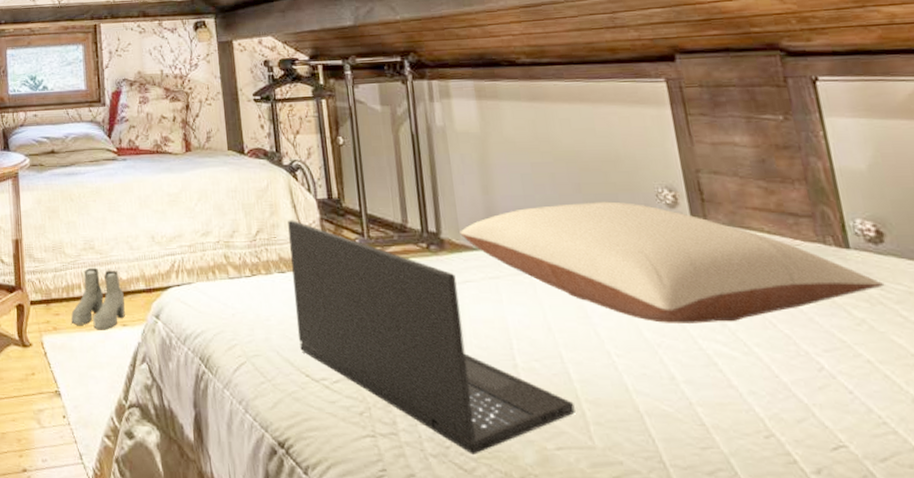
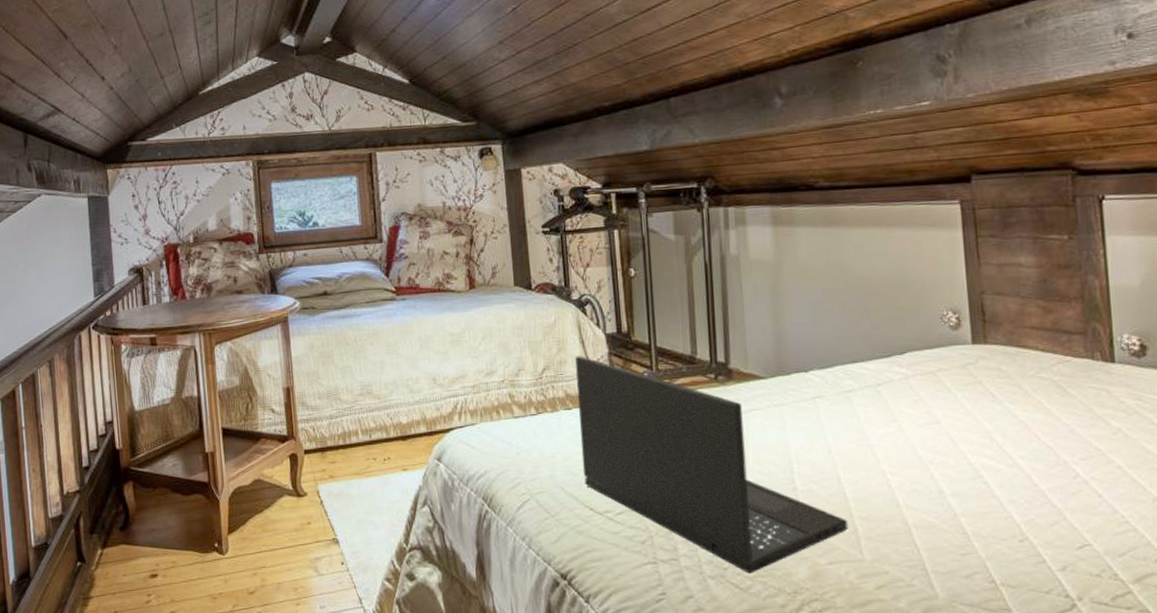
boots: present [71,267,125,329] -> none [348,412,405,475]
pillow: present [459,201,885,323] -> none [748,325,1142,441]

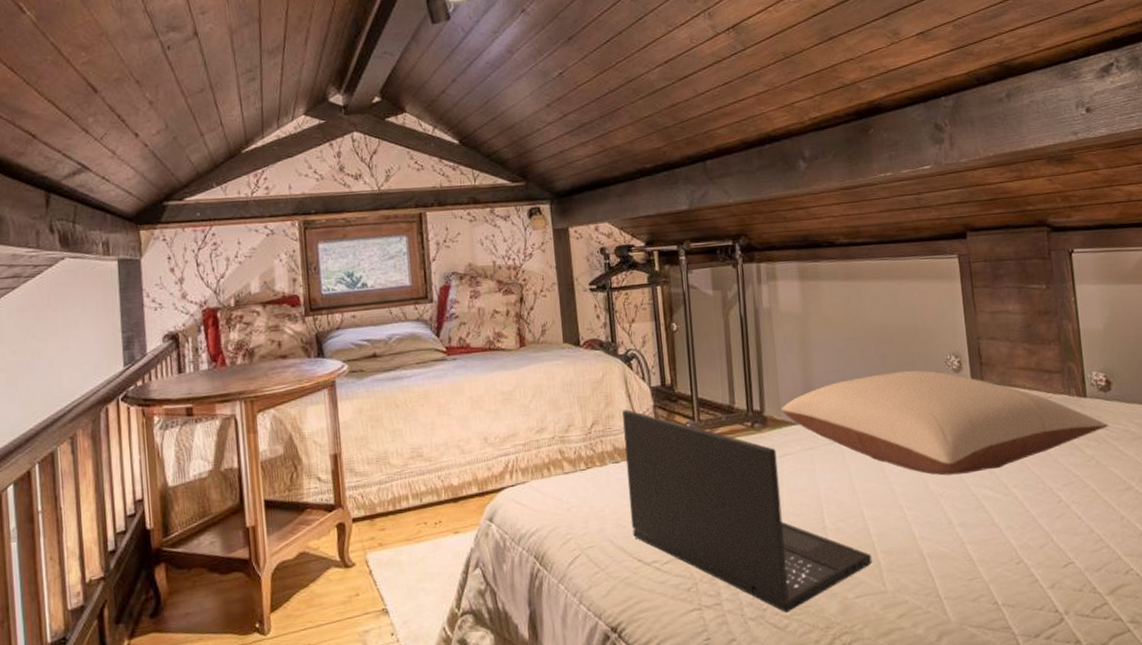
pillow: none [748,325,1142,441] -> present [781,370,1109,476]

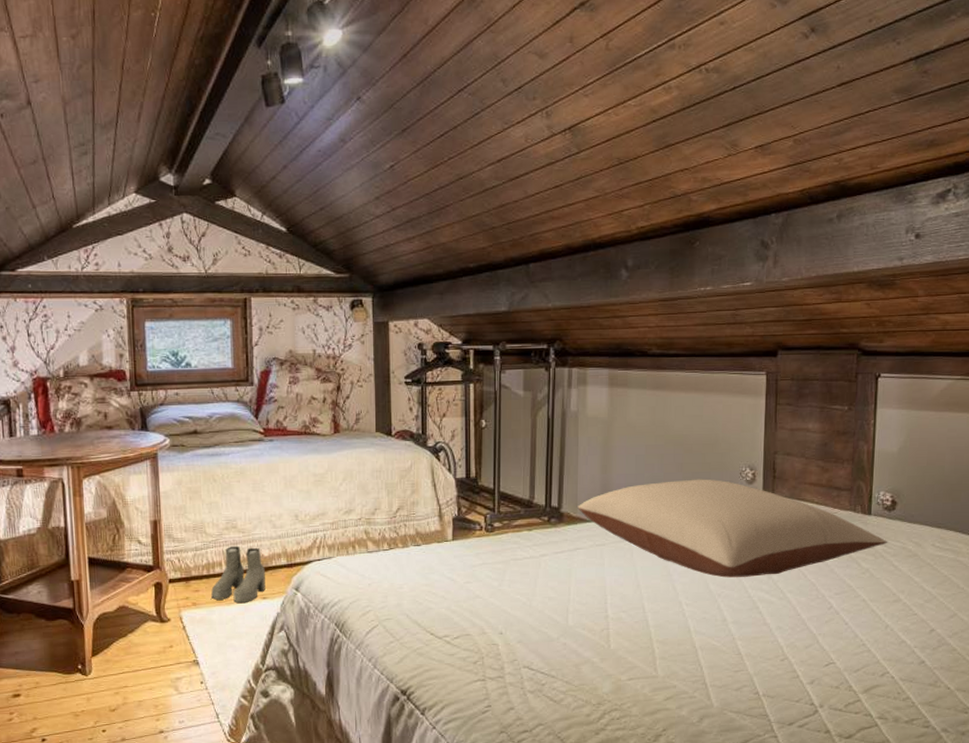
boots: none [398,475,457,540] -> present [211,545,266,603]
laptop: present [622,409,872,613] -> none [426,498,647,689]

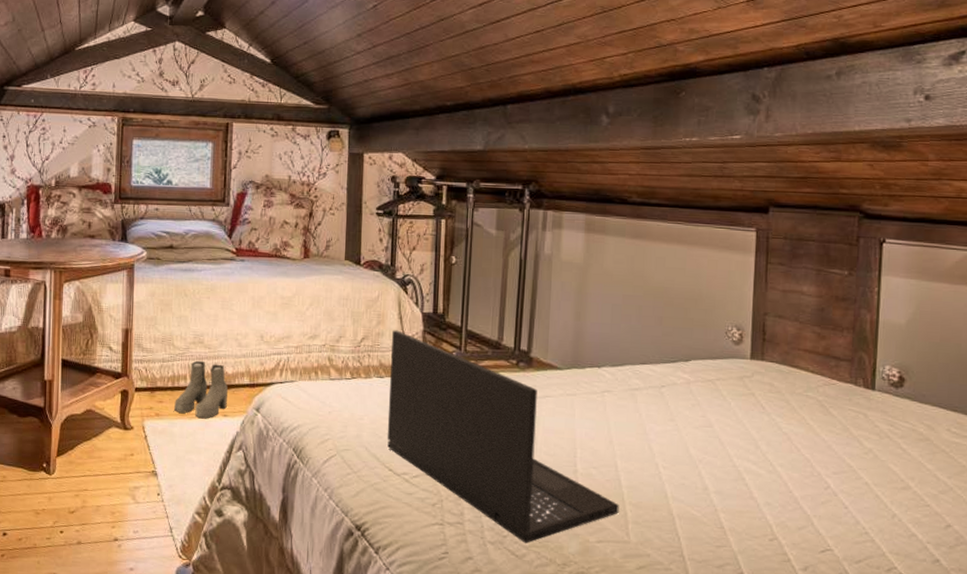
laptop: none [426,498,647,689] -> present [387,330,619,543]
pillow: present [577,479,888,578] -> none [548,334,895,445]

